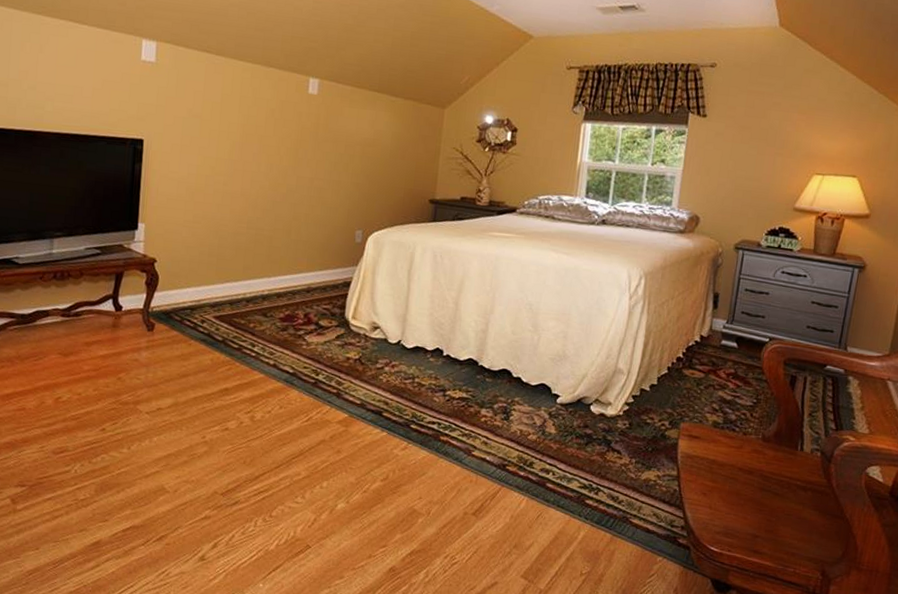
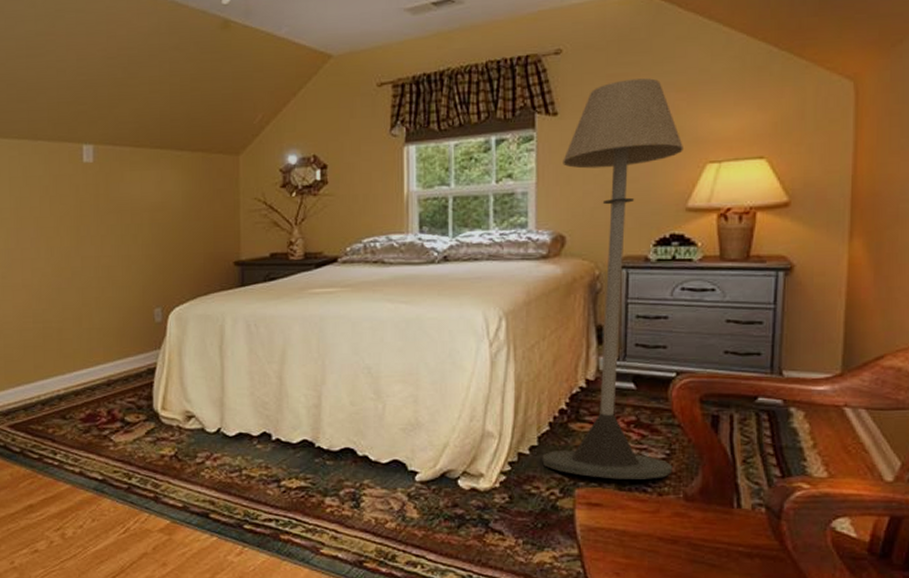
floor lamp: none [658,97,798,421] -> present [542,78,683,480]

